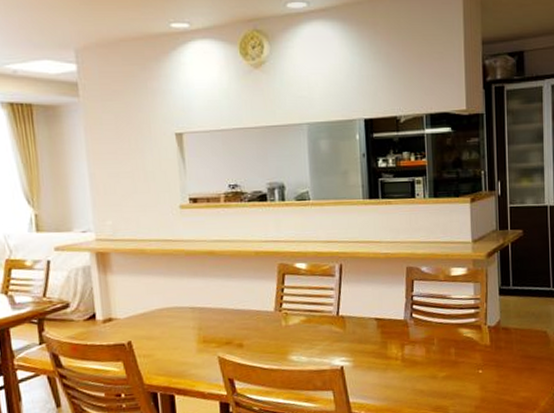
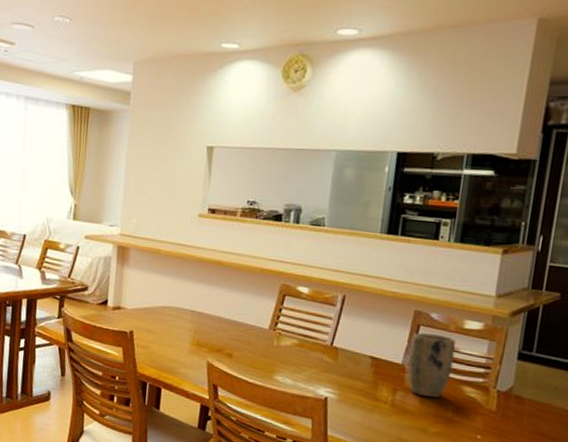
plant pot: none [409,285,448,346] -> present [408,332,457,398]

